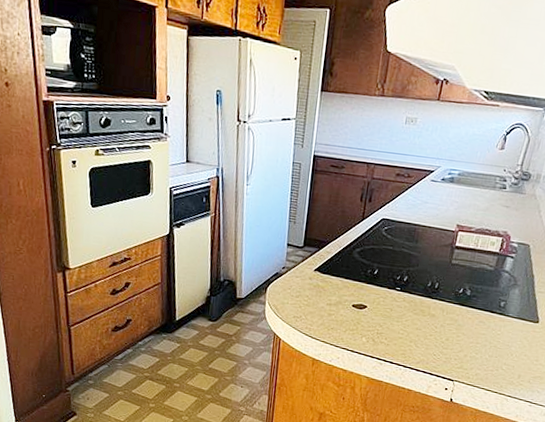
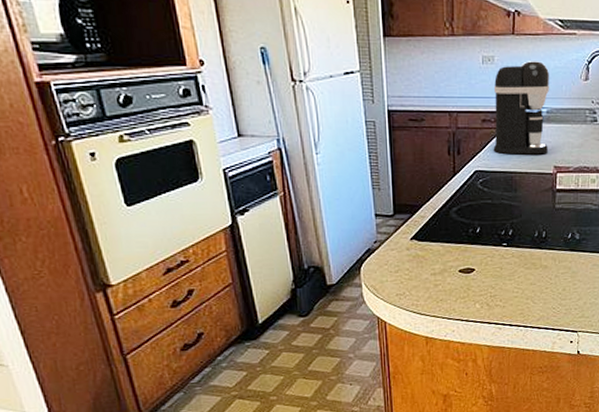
coffee maker: none [401,125,467,212] -> present [493,61,550,155]

